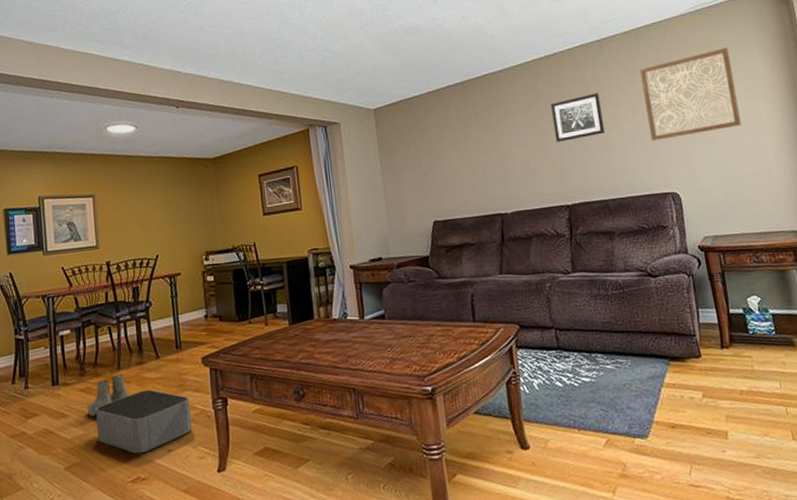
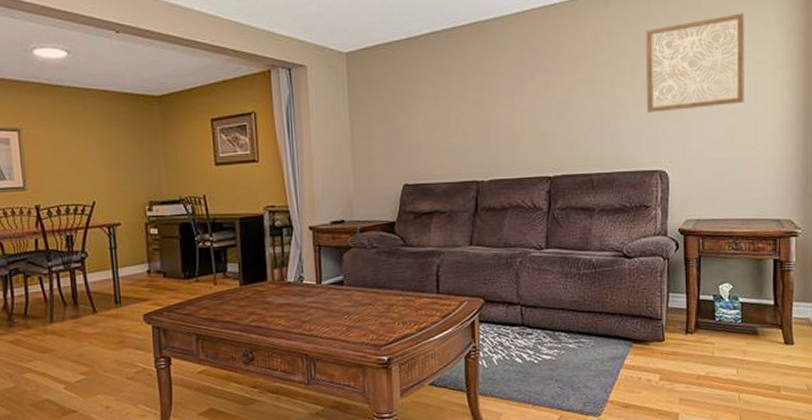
boots: present [88,374,129,417] -> none [18,327,63,370]
storage bin: present [96,389,192,454] -> none [26,344,133,409]
wall art: present [550,93,605,142] -> none [543,54,599,106]

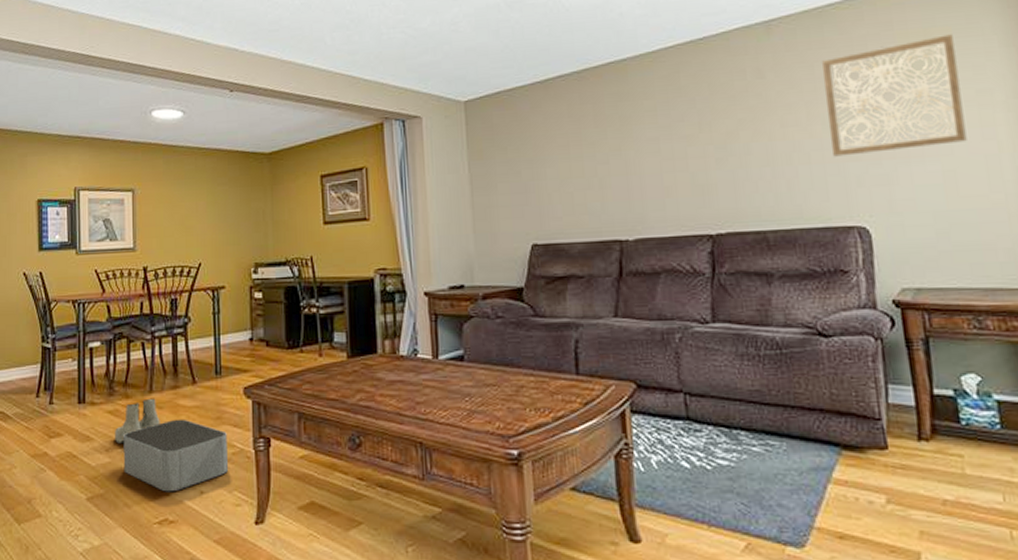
boots: none [18,327,63,370] -> present [115,398,160,444]
storage bin: none [26,344,133,409] -> present [123,419,229,492]

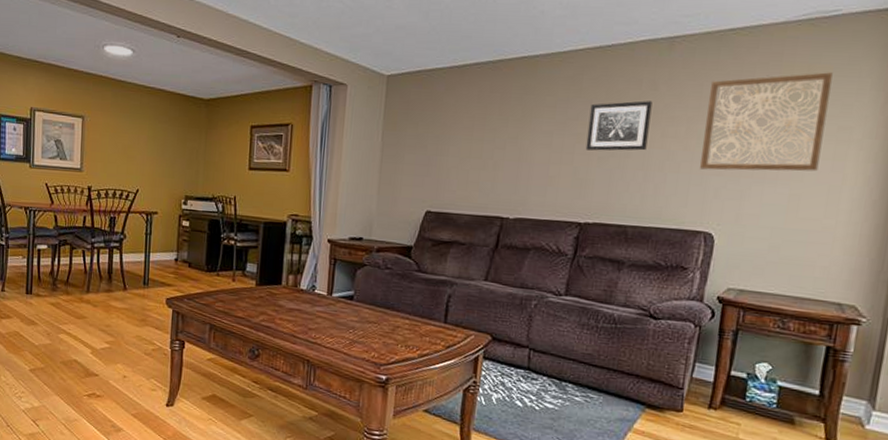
boots: present [115,398,160,444] -> none [56,297,94,331]
storage bin: present [123,419,229,492] -> none [61,316,149,373]
wall art: none [694,90,768,153] -> present [585,100,653,151]

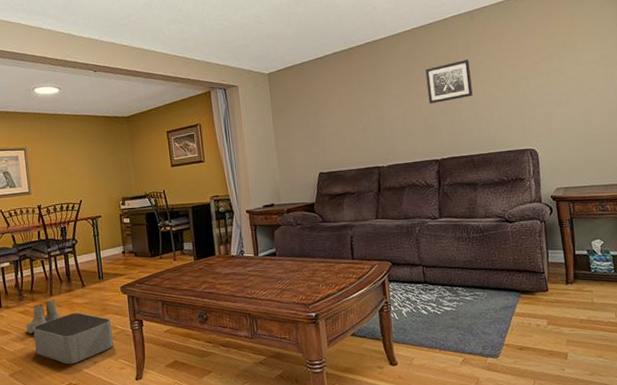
boots: none [56,297,94,331] -> present [26,299,61,334]
storage bin: none [61,316,149,373] -> present [33,312,114,365]
wall art: present [700,72,833,172] -> none [506,18,596,103]

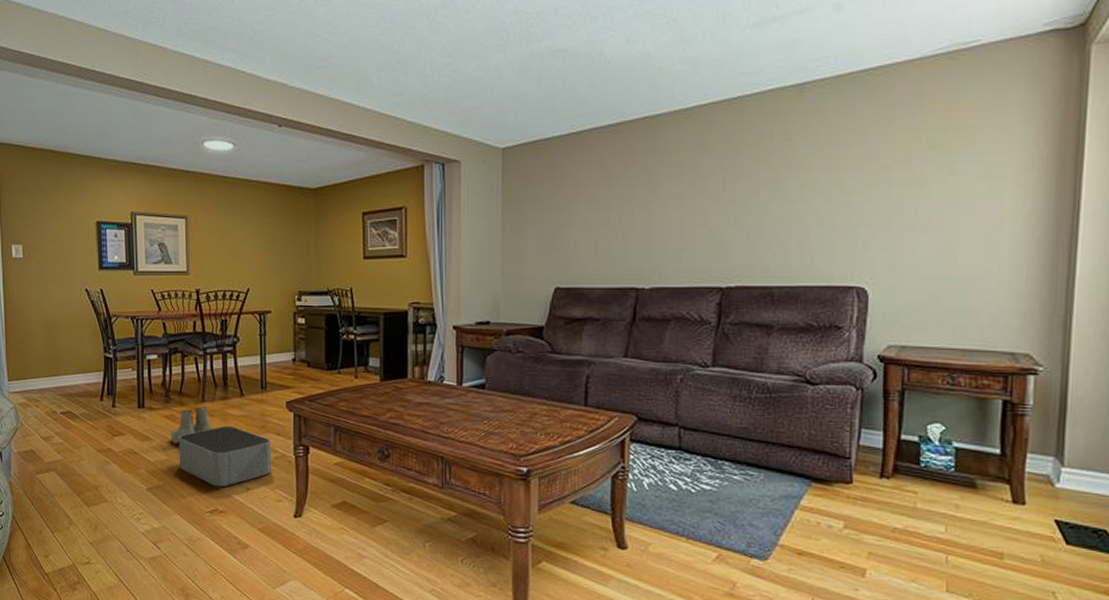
wall art: present [425,59,473,104] -> none [720,152,787,210]

